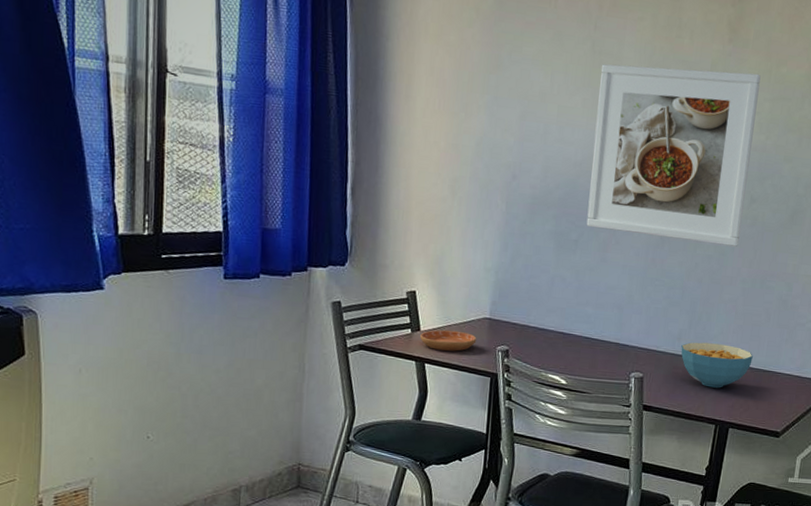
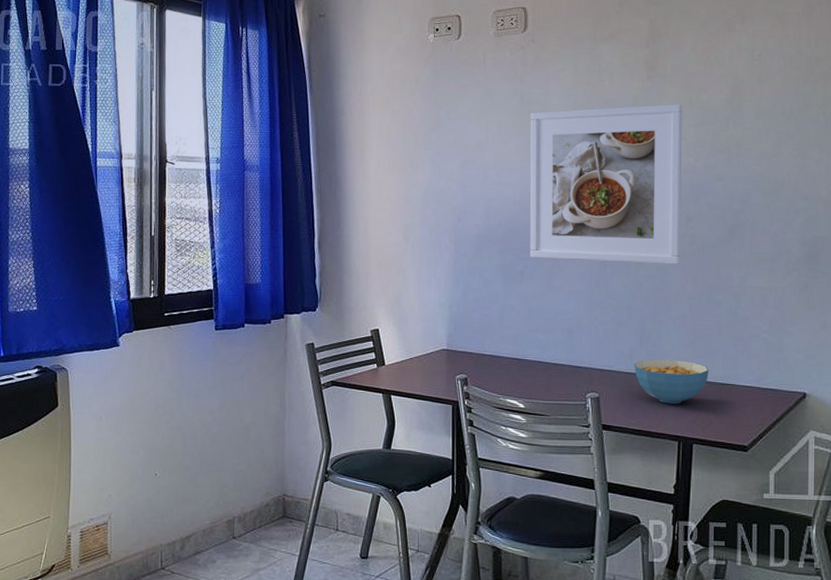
saucer: present [420,330,477,351] -> none [385,362,437,382]

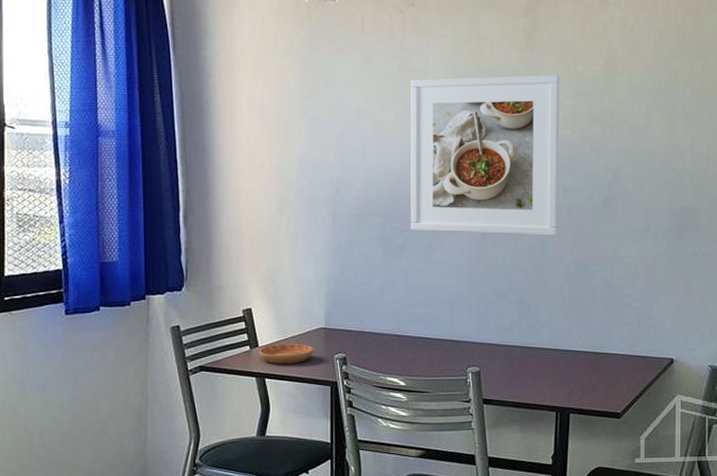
saucer: none [385,362,437,382] -> present [259,343,314,364]
cereal bowl: present [634,359,709,404] -> none [514,331,585,375]

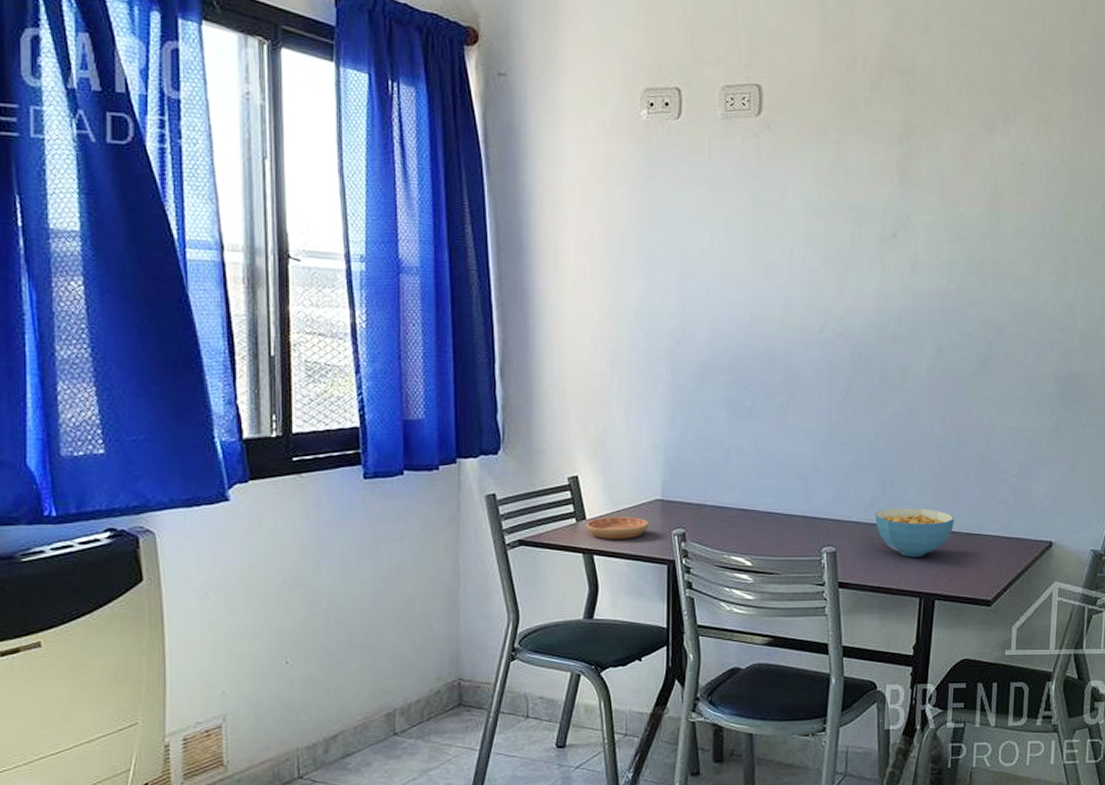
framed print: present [410,74,560,236] -> none [760,214,937,401]
cereal bowl: none [514,331,585,375] -> present [875,508,954,557]

